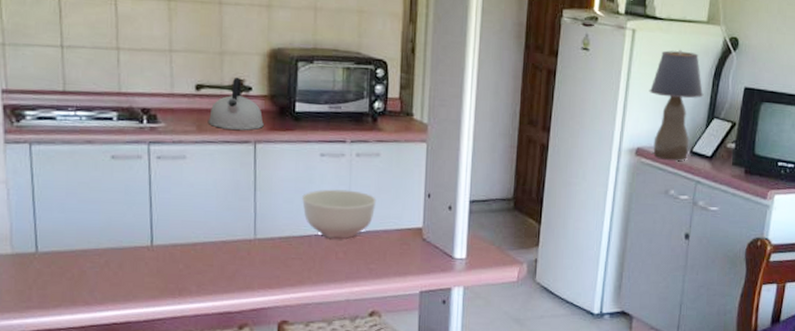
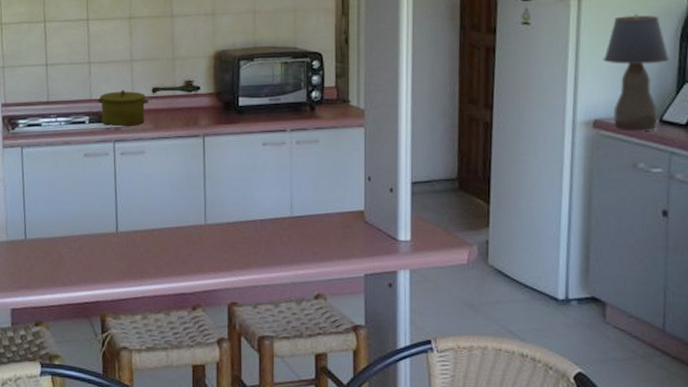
cooking pot: none [128,83,191,127] -> present [97,89,149,127]
kettle: present [208,77,264,131] -> none [163,78,211,126]
bowl: present [302,189,377,240] -> none [247,176,317,224]

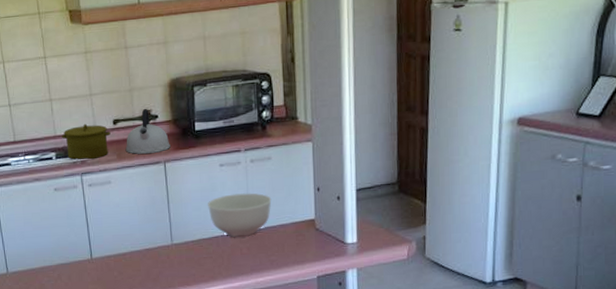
kettle: none [163,78,211,126] -> present [125,108,170,155]
bowl: none [247,176,317,224] -> present [208,193,272,238]
table lamp: present [603,13,670,132] -> none [527,13,587,126]

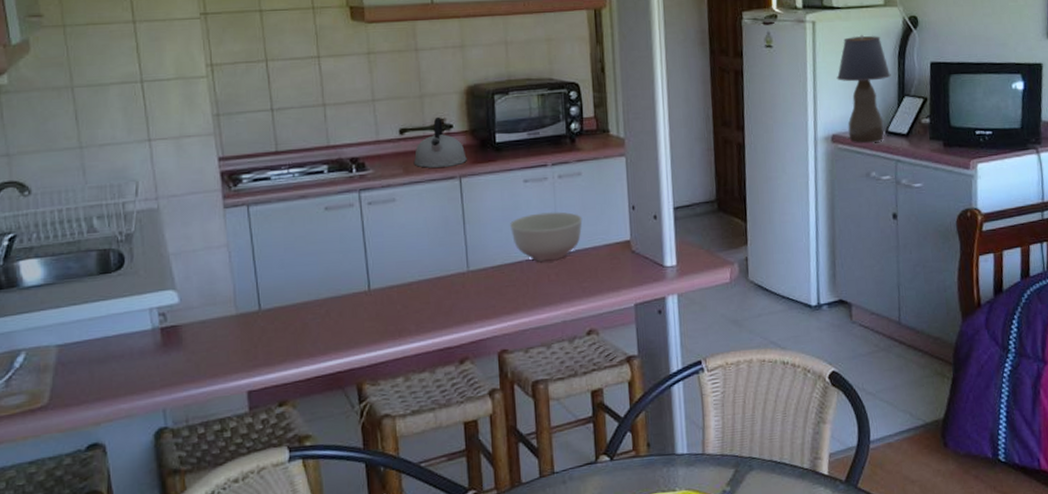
cooking pot: present [62,123,111,160] -> none [336,132,396,174]
table lamp: none [527,13,587,126] -> present [836,34,891,144]

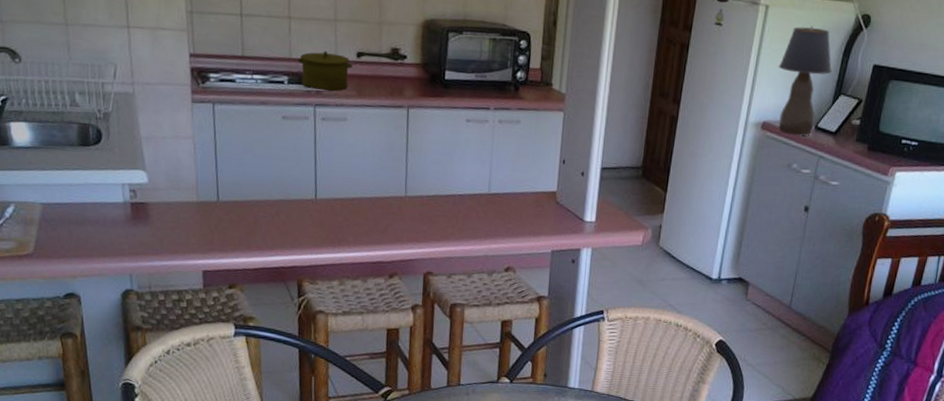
cooking pot: none [336,132,396,174] -> present [297,50,353,91]
kettle: present [413,116,467,169] -> none [366,45,416,96]
bowl: present [510,212,583,262] -> none [448,153,516,200]

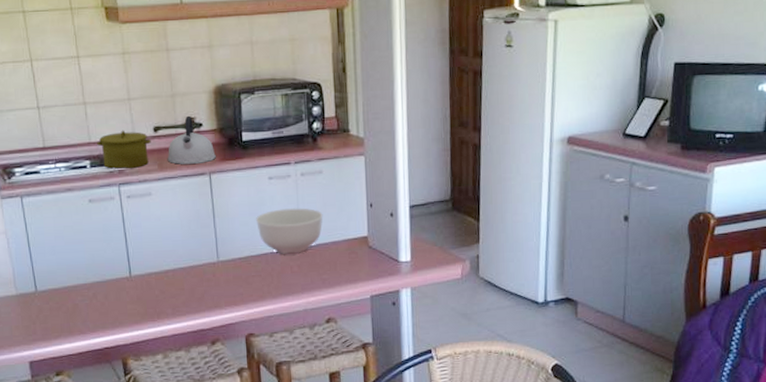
kettle: none [366,45,416,96] -> present [167,115,216,165]
bowl: none [448,153,516,200] -> present [256,208,323,255]
table lamp: present [776,25,832,136] -> none [576,33,632,146]

